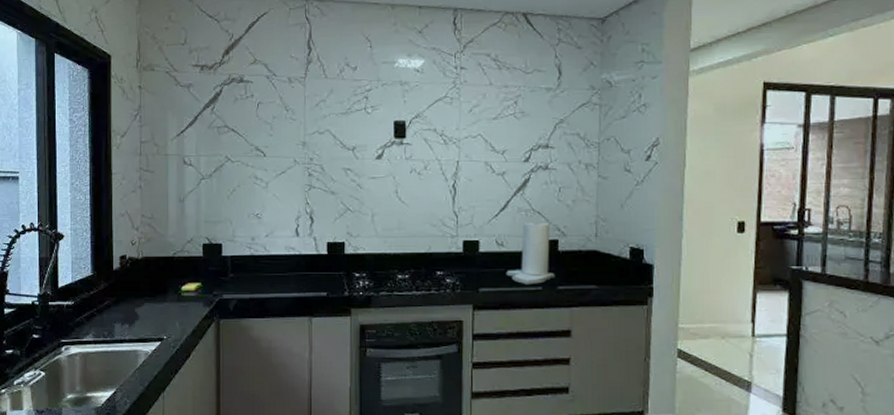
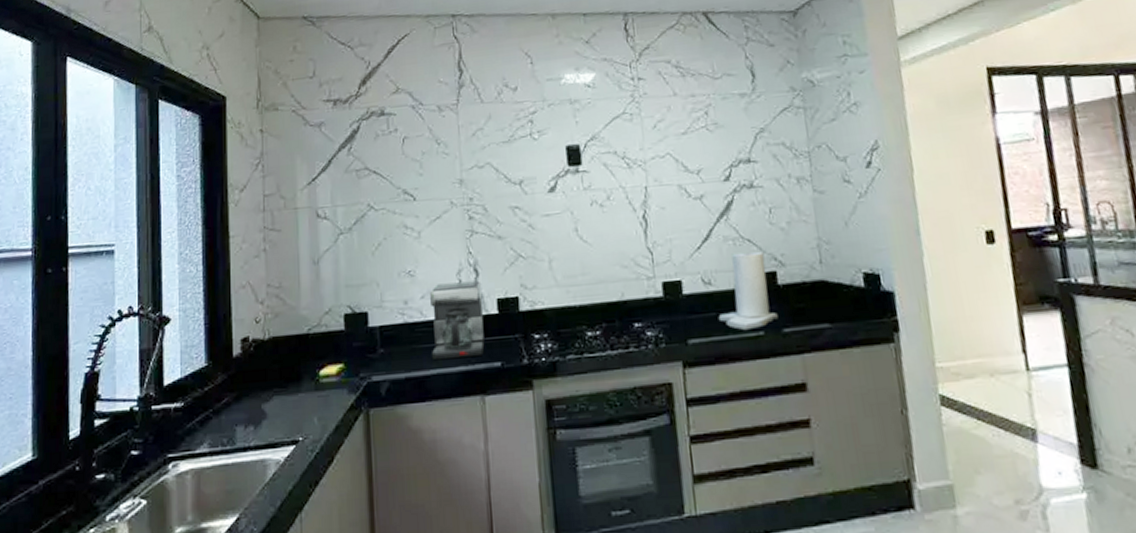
coffee maker: none [271,226,316,287] -> present [430,280,486,361]

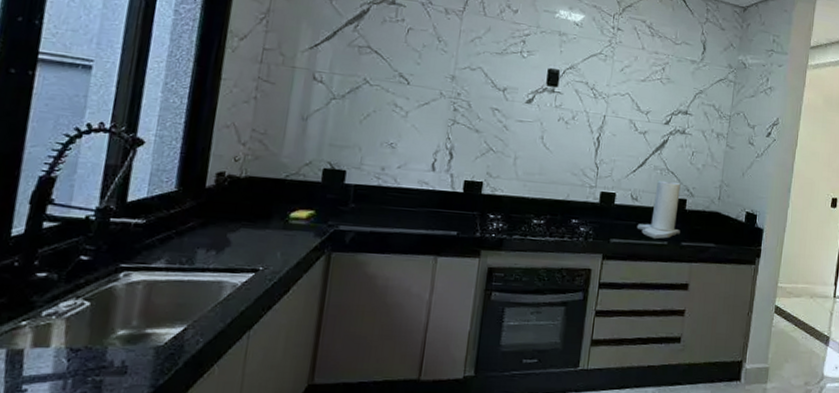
coffee maker: present [430,280,486,361] -> none [396,159,454,224]

